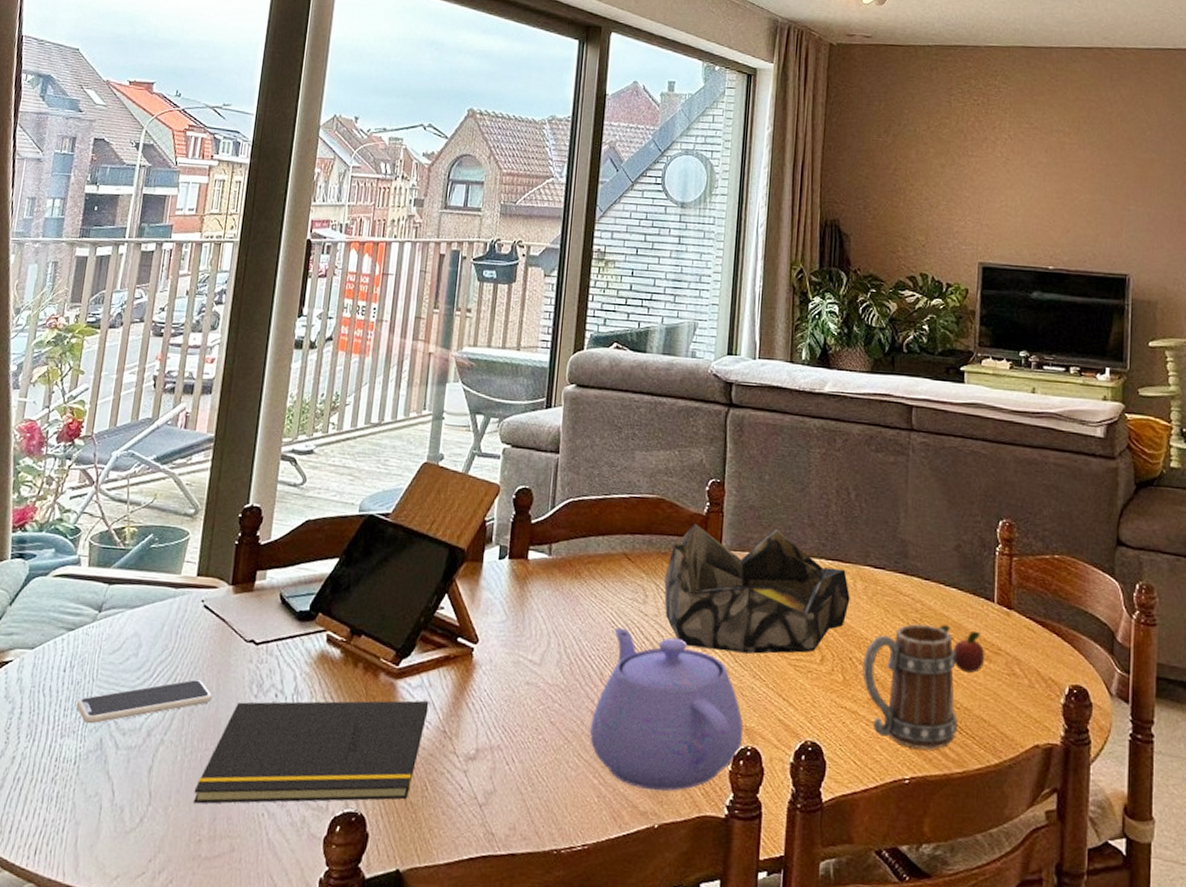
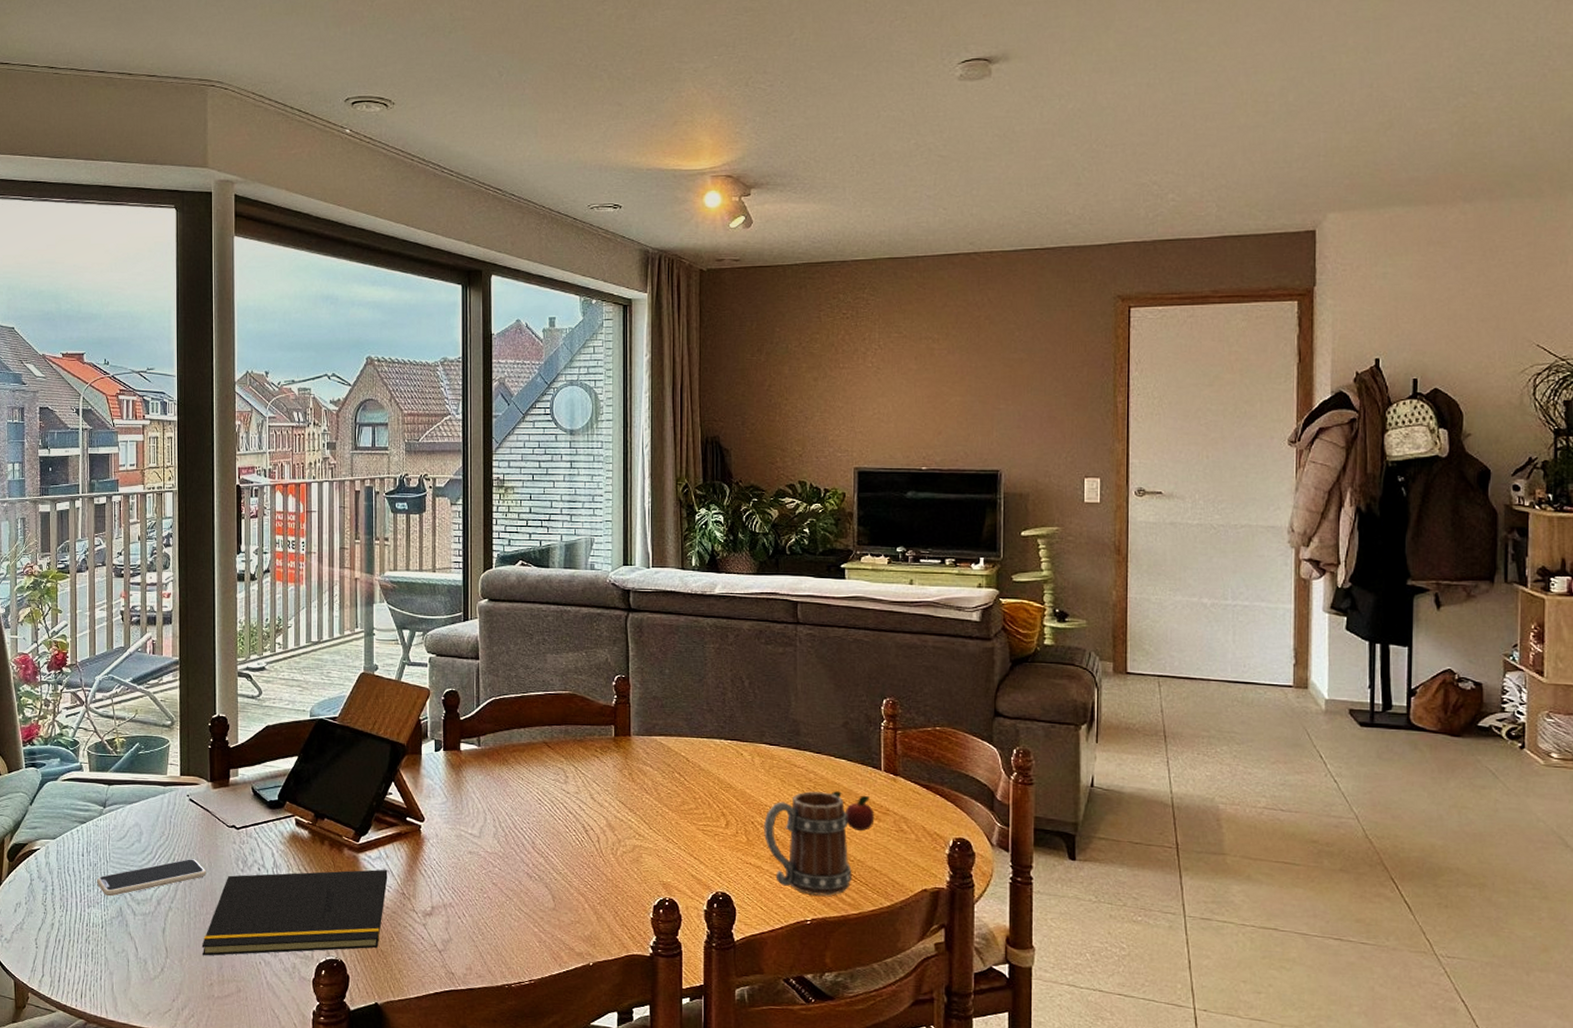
teapot: present [590,627,744,792] -> none [528,804,661,937]
decorative bowl: present [664,523,850,654] -> none [582,714,749,822]

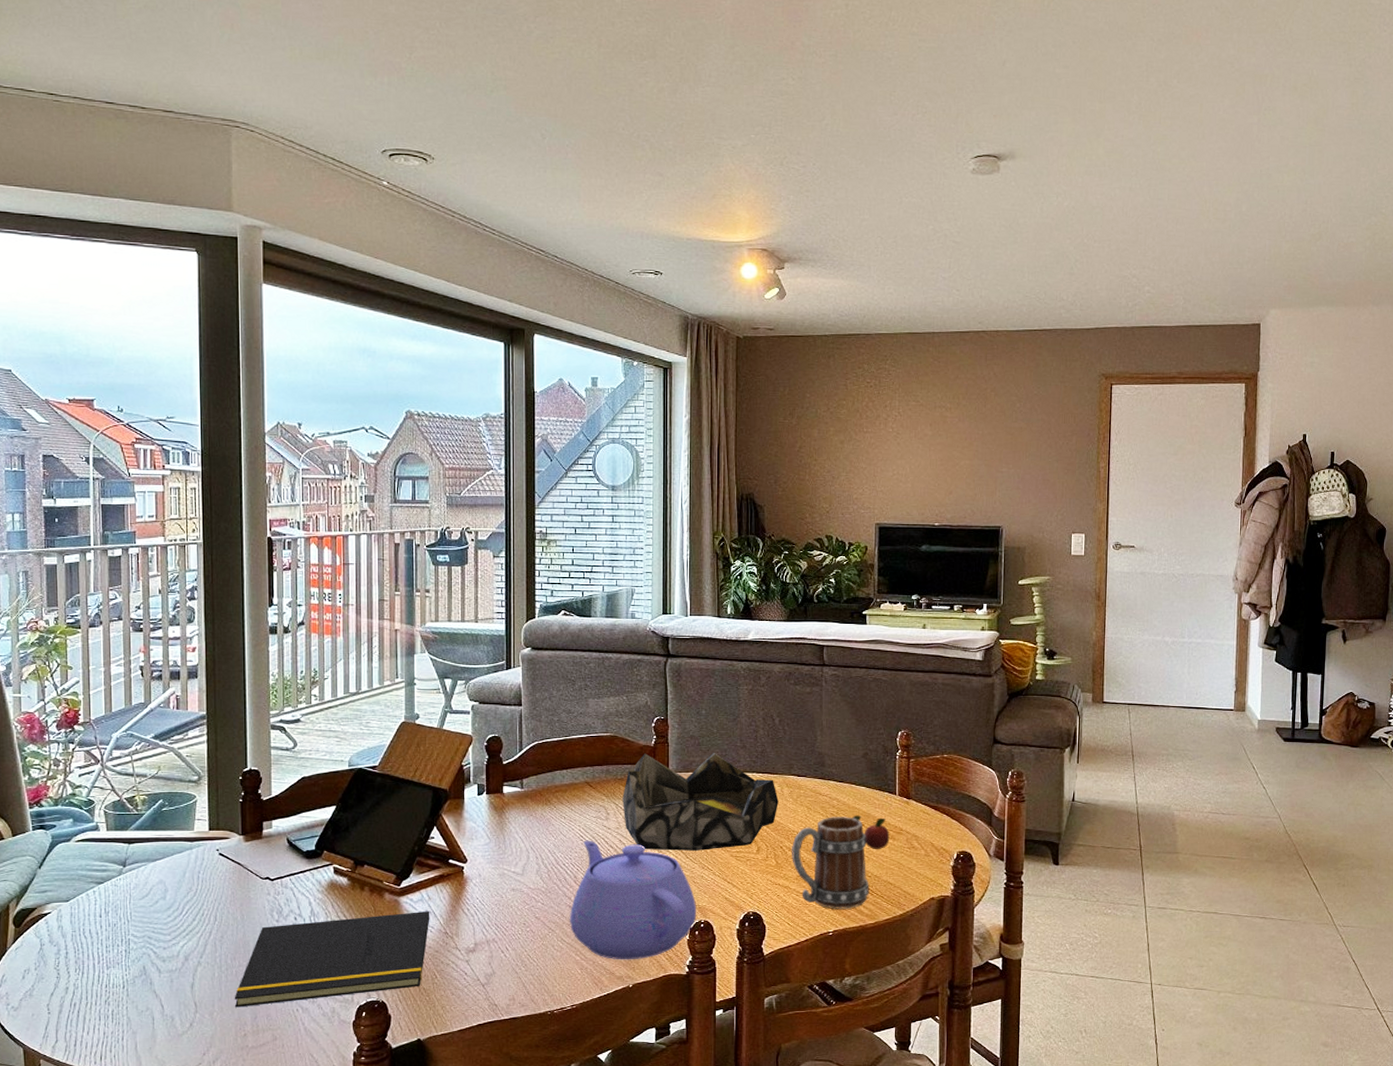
smartphone: present [96,859,207,897] -> none [116,913,239,956]
teapot: none [528,804,661,937] -> present [570,840,697,960]
decorative bowl: none [582,714,749,822] -> present [622,752,779,851]

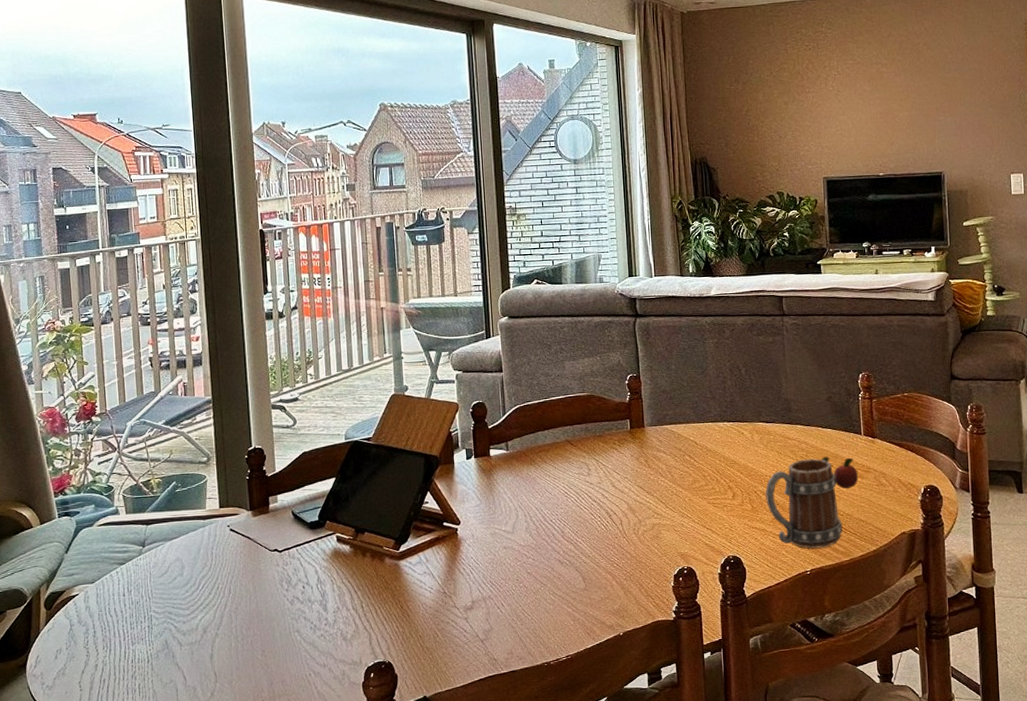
notepad: present [234,910,430,1008] -> none [250,572,429,675]
teapot: present [570,840,697,960] -> none [560,496,680,610]
decorative bowl: present [622,752,779,851] -> none [602,404,750,502]

